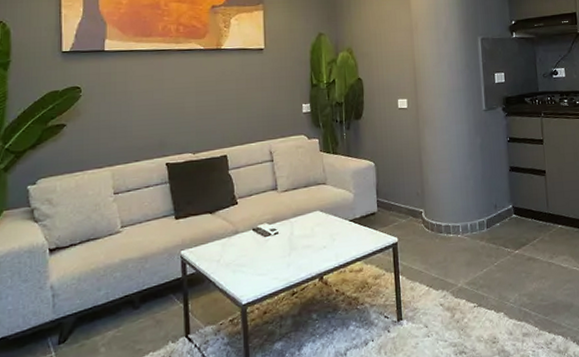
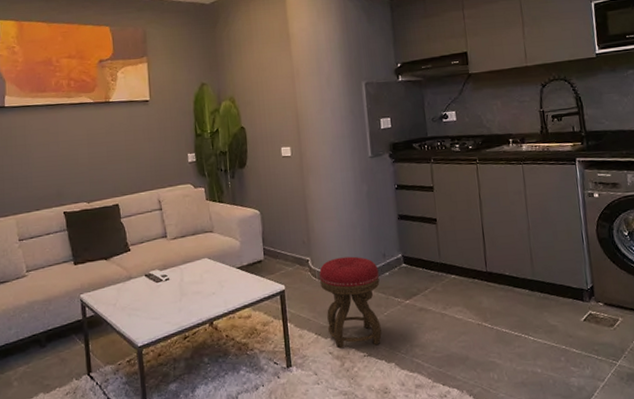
stool: none [432,207,492,300] -> present [319,256,382,349]

